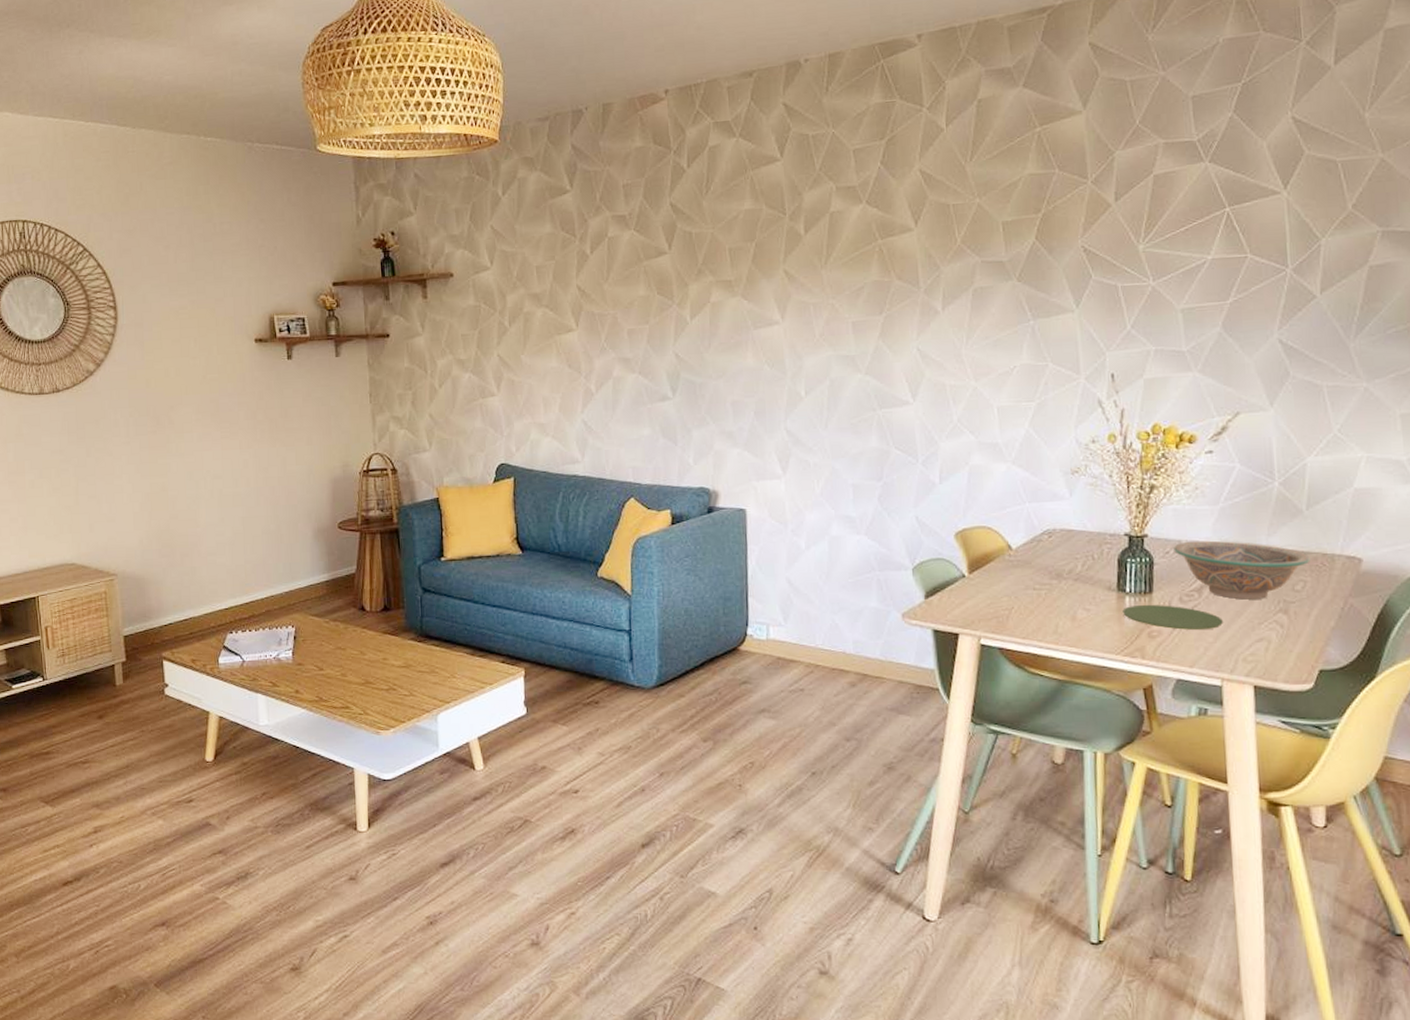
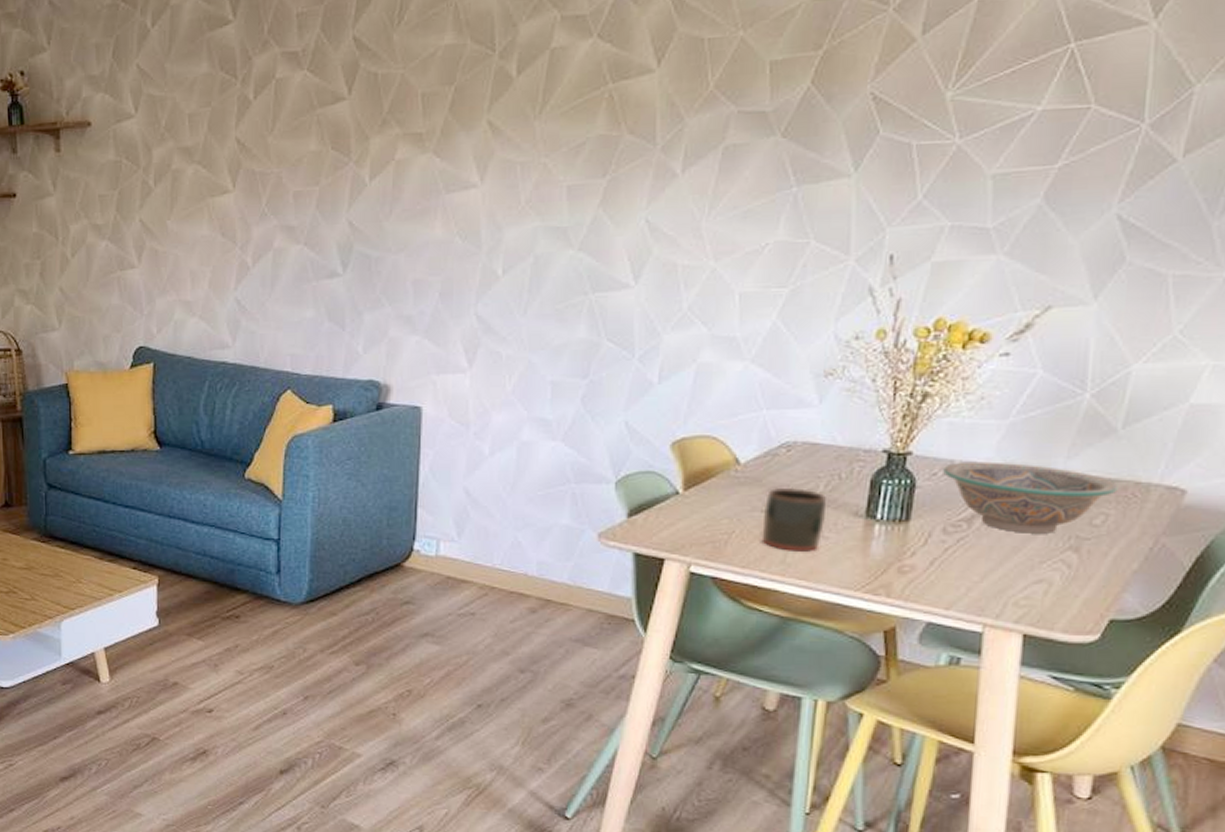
mug: none [1034,567,1087,623] -> present [761,487,826,552]
plate: present [1122,604,1223,630] -> none [869,534,994,566]

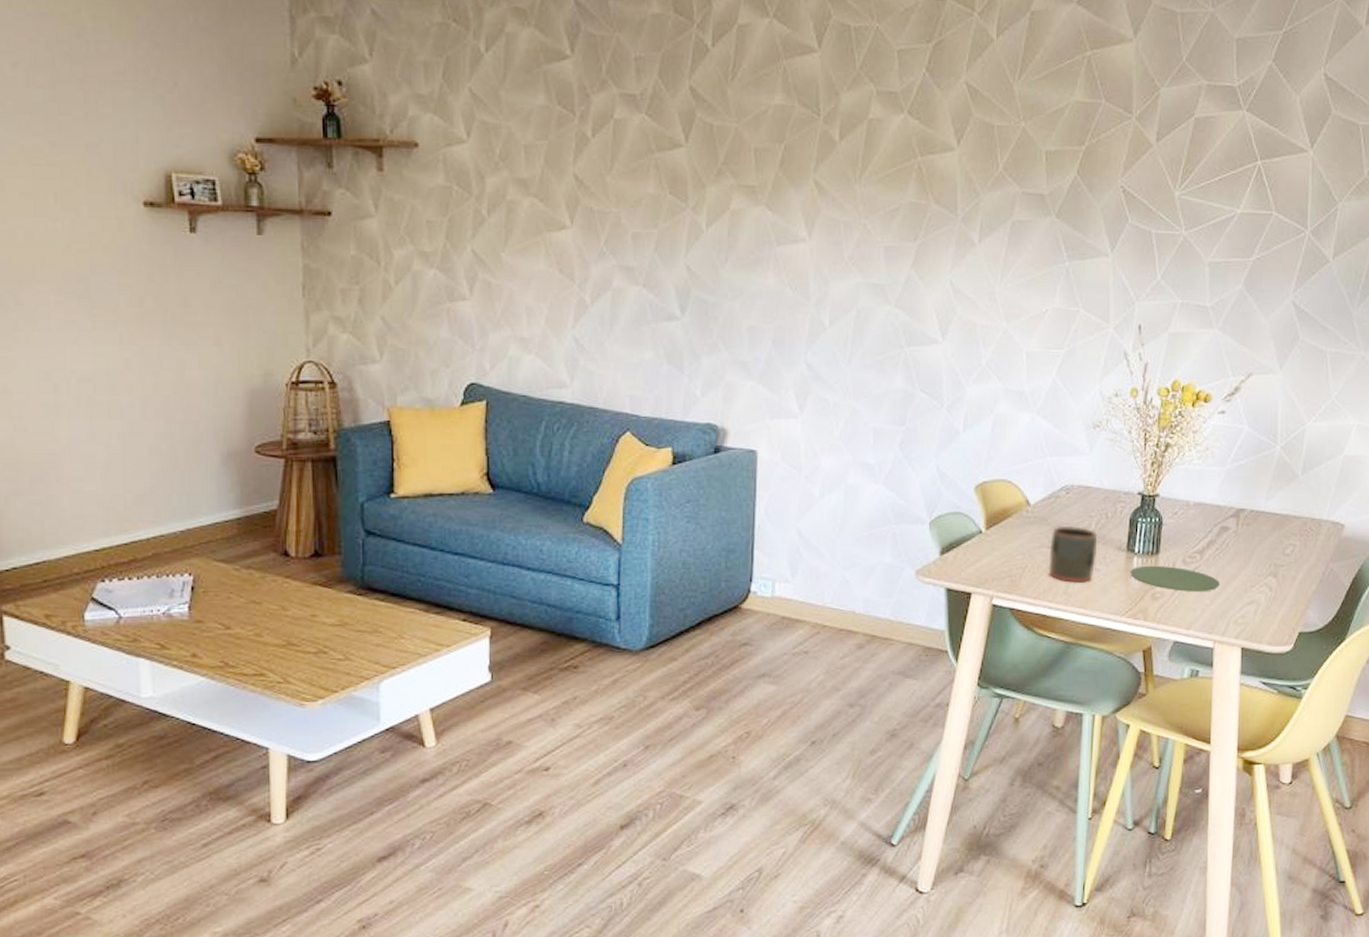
plate: none [869,534,994,566] -> present [1130,565,1220,592]
bowl: present [941,461,1118,534] -> none [1181,502,1301,562]

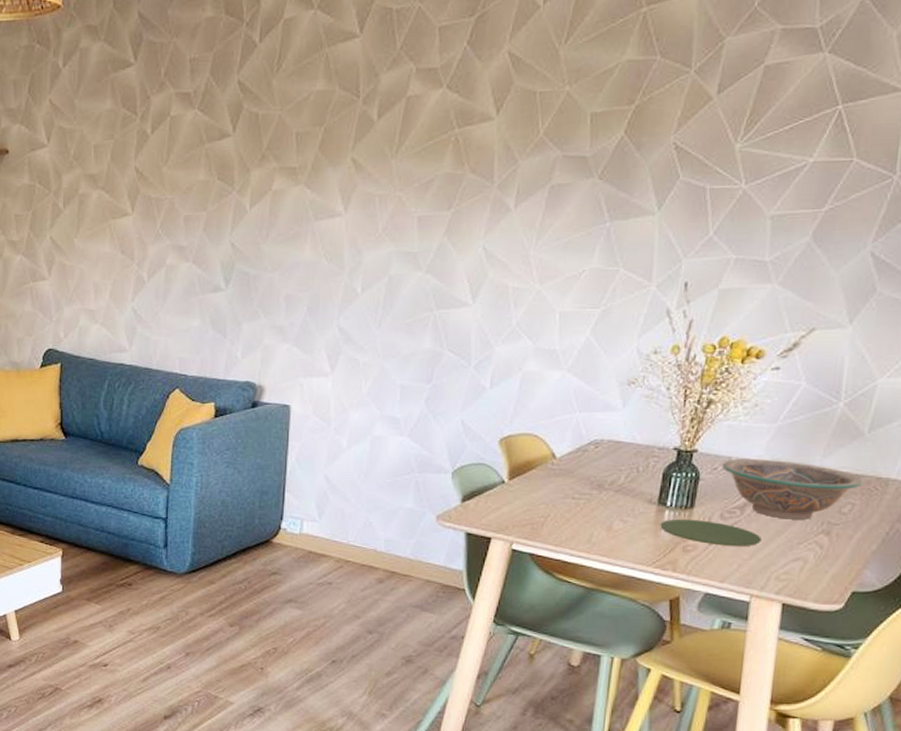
mug: present [1048,525,1098,583] -> none [572,478,626,533]
bowl: none [1181,502,1301,562] -> present [721,458,863,520]

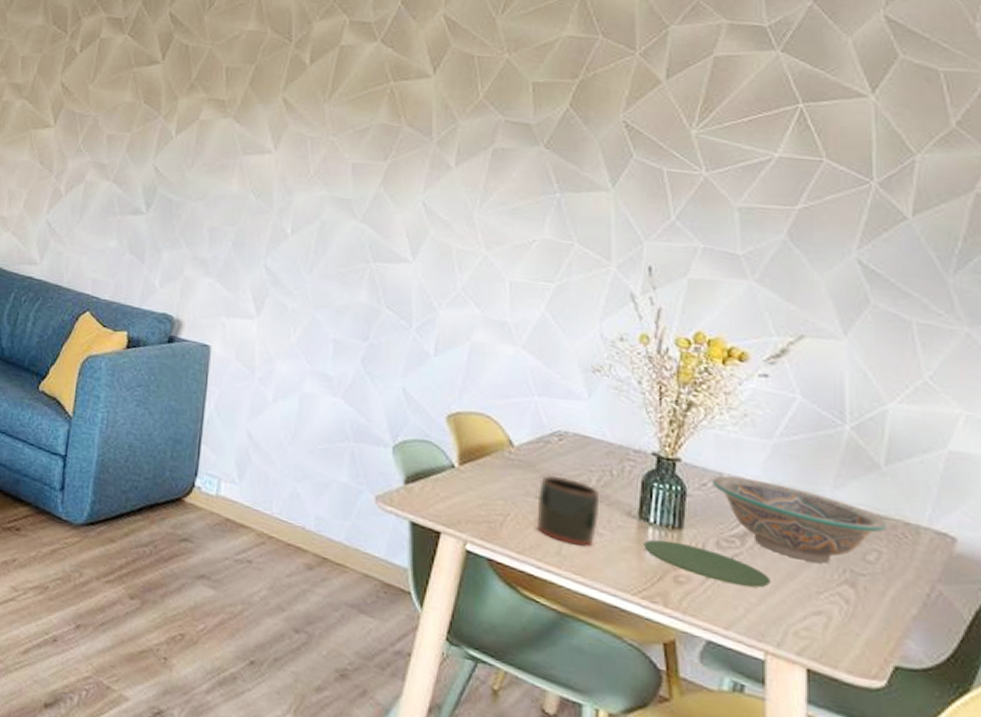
mug: none [572,478,626,533] -> present [536,474,600,546]

